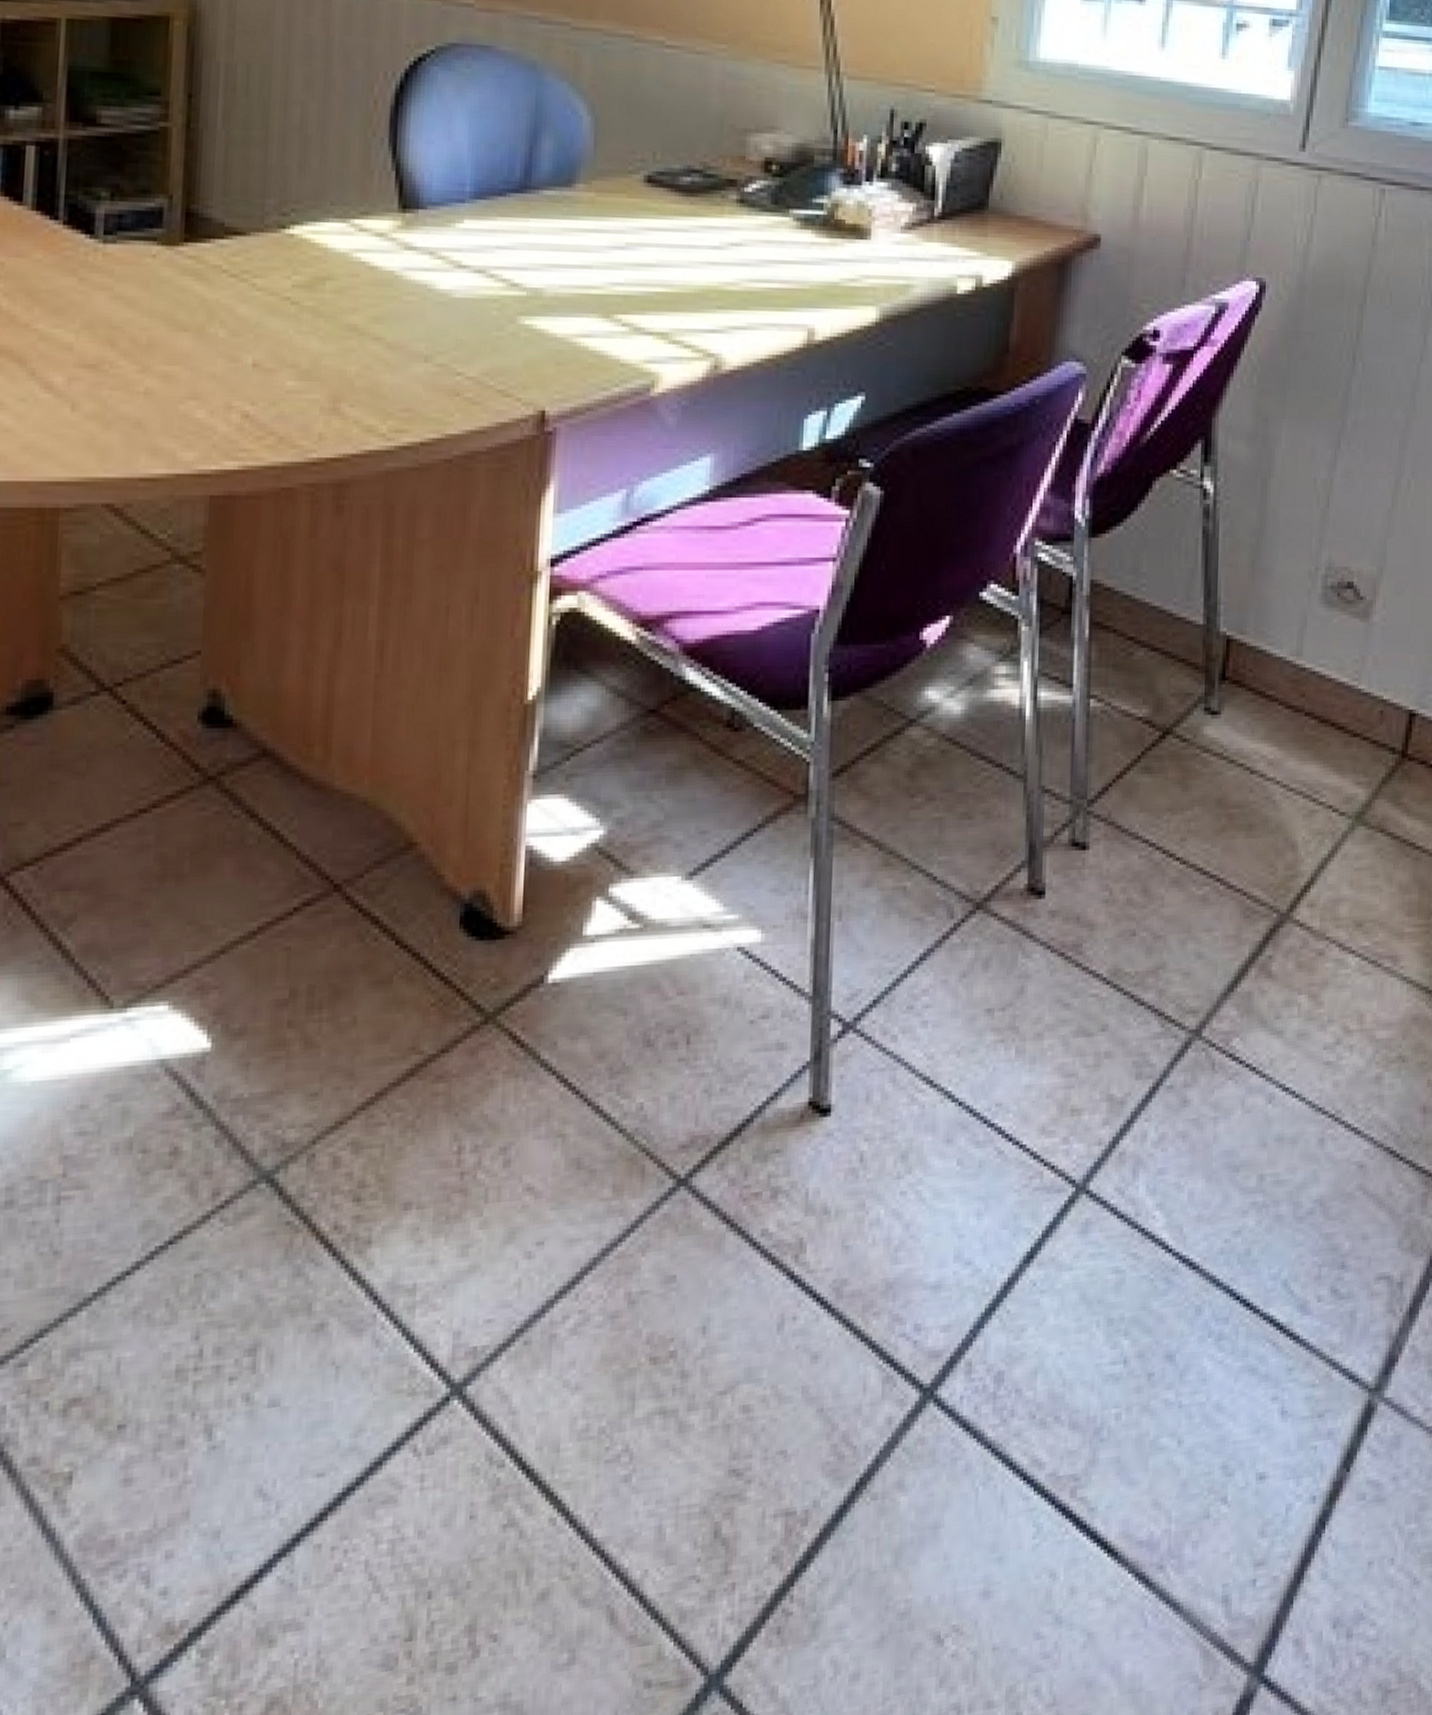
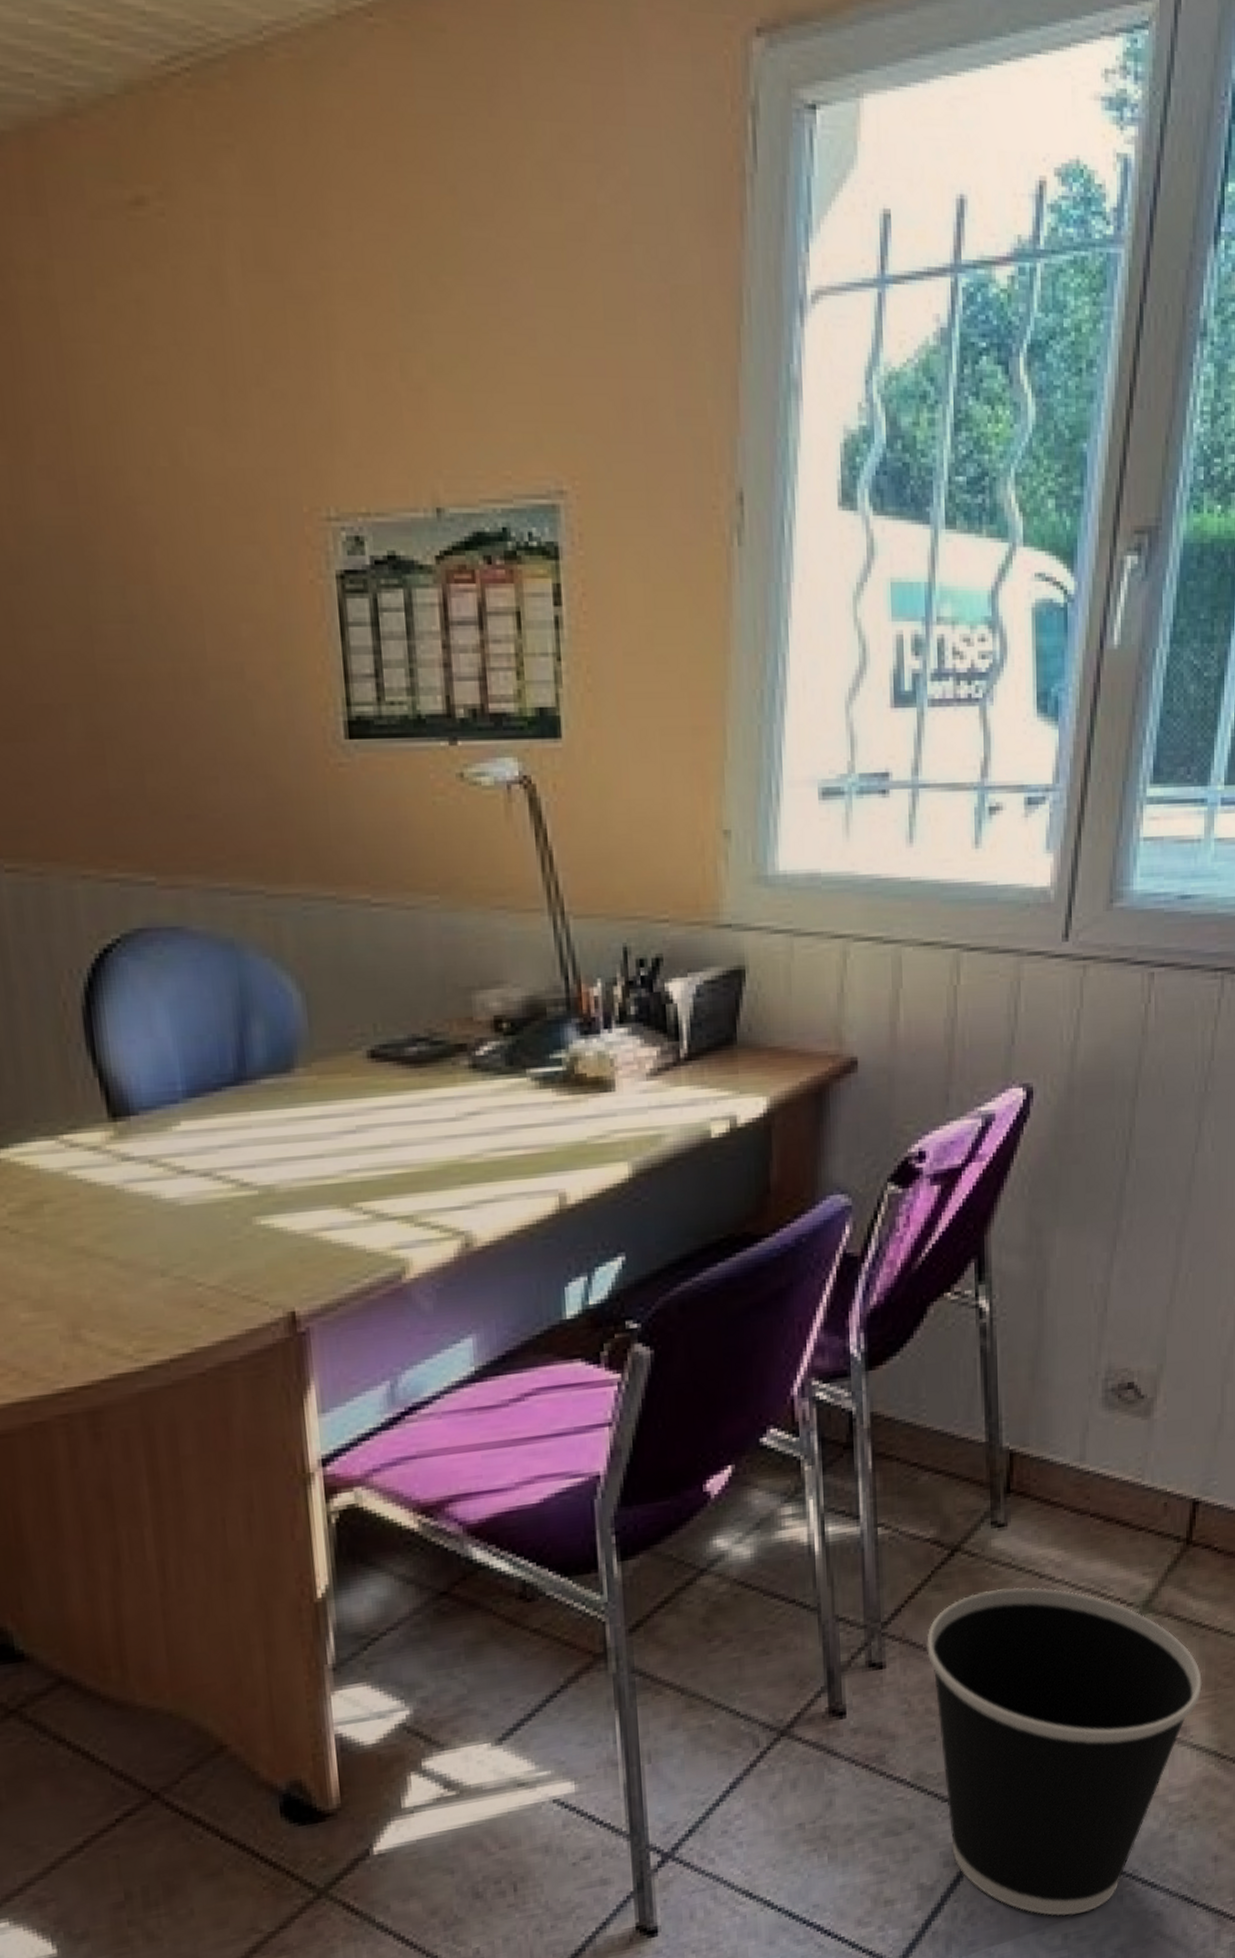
wastebasket: none [1132,779,1414,1154] -> present [927,1587,1202,1916]

